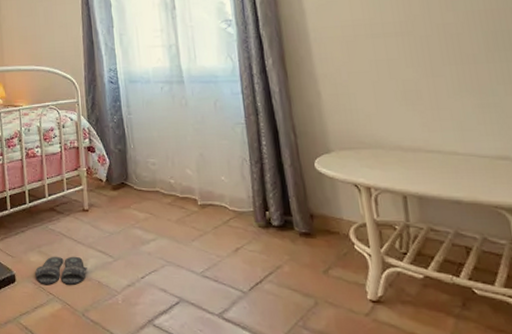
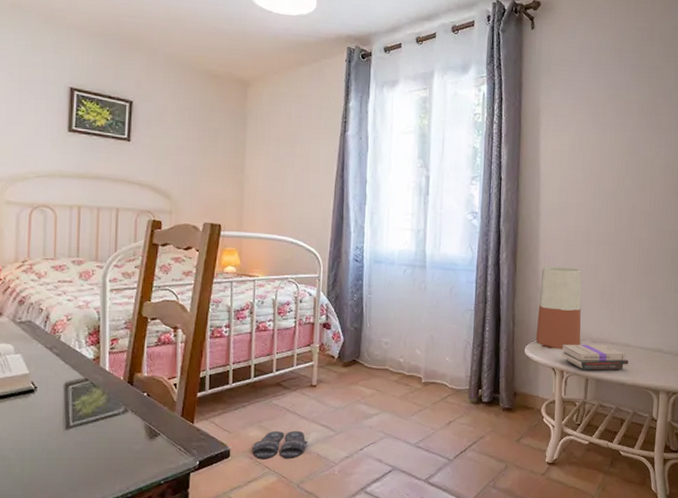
vase: none [319,67,387,162] -> present [535,266,582,349]
books: none [362,154,462,186] -> present [561,344,629,371]

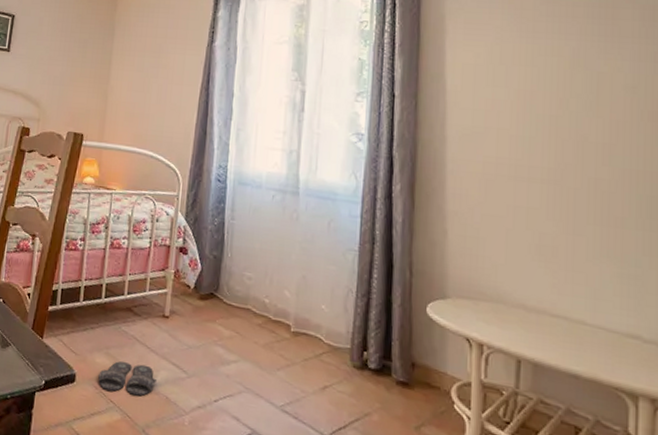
vase: present [535,266,582,349] -> none [441,205,509,315]
books: present [561,344,629,371] -> none [479,309,585,356]

